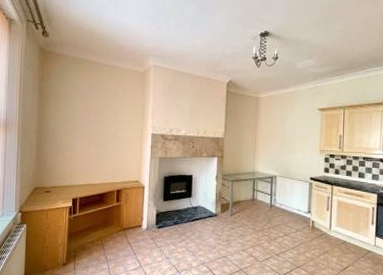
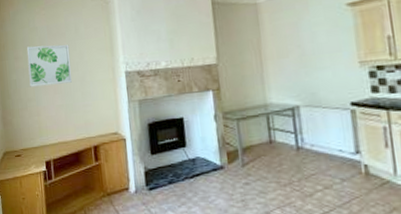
wall art: none [67,100,107,136] -> present [26,44,72,87]

